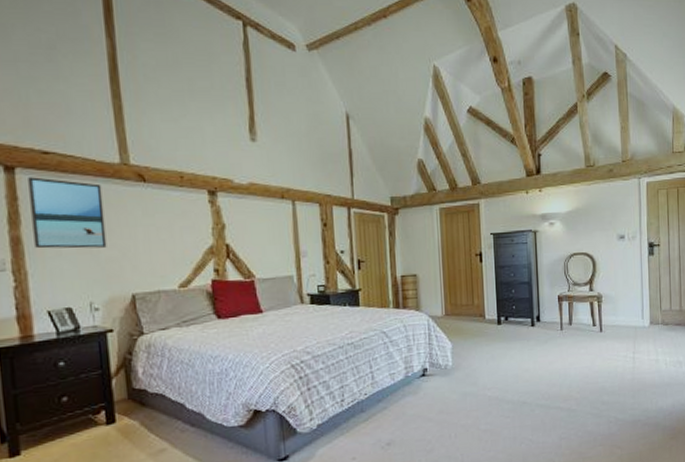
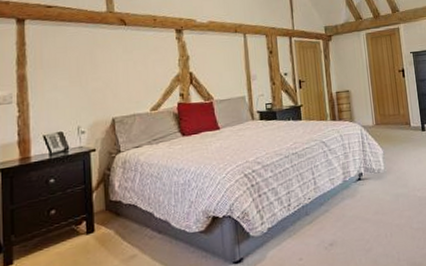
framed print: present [28,177,107,249] -> none [34,26,94,84]

